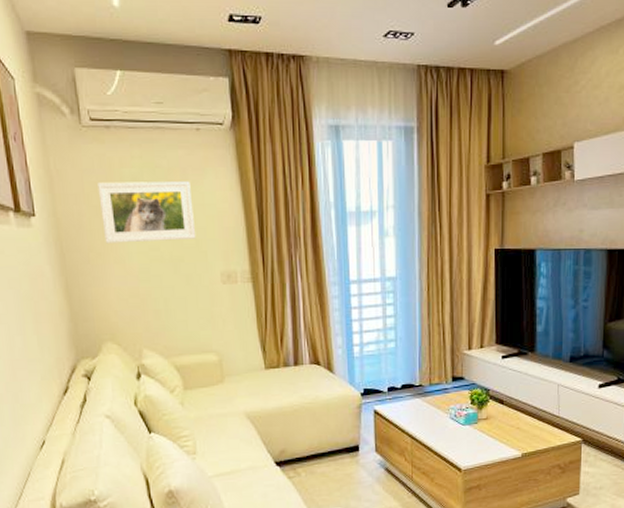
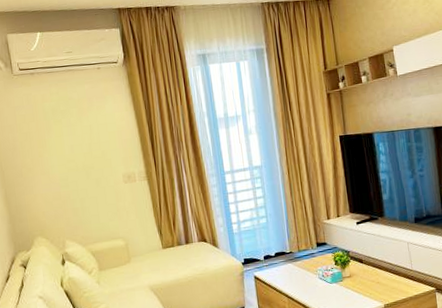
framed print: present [97,181,196,243] -> none [26,107,102,160]

